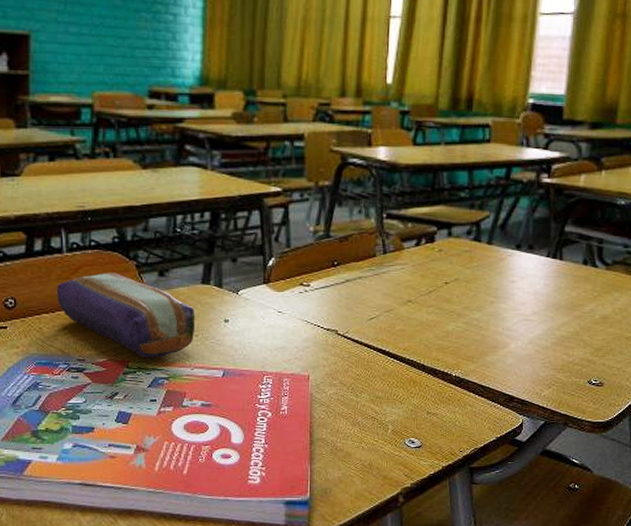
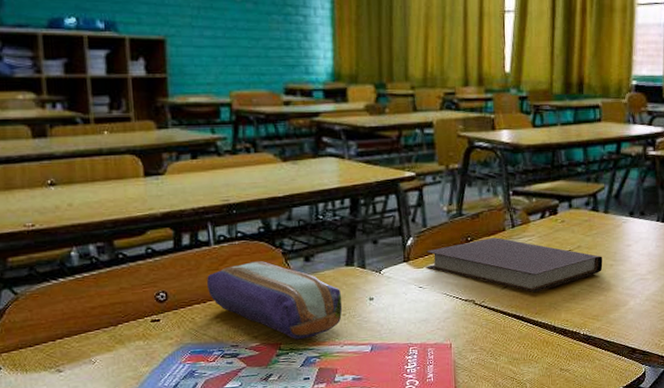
notebook: none [287,264,482,327] -> present [426,237,603,293]

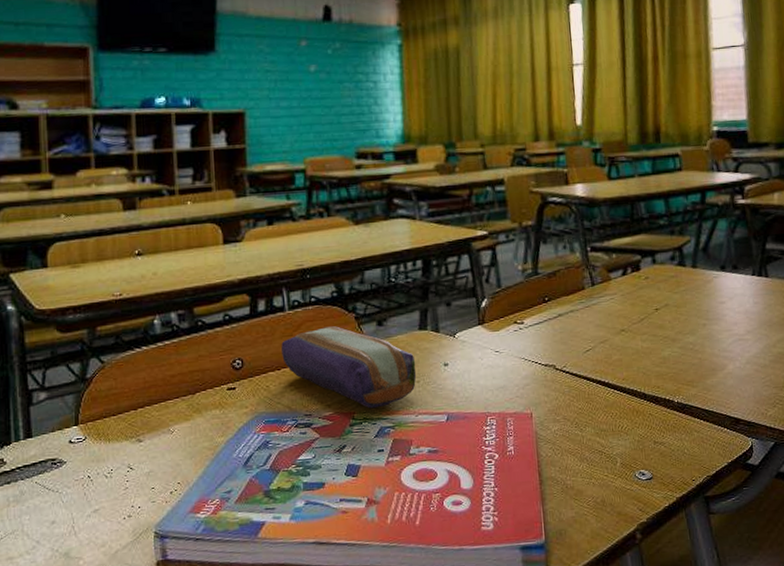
notebook: present [426,237,603,293] -> none [502,297,695,356]

